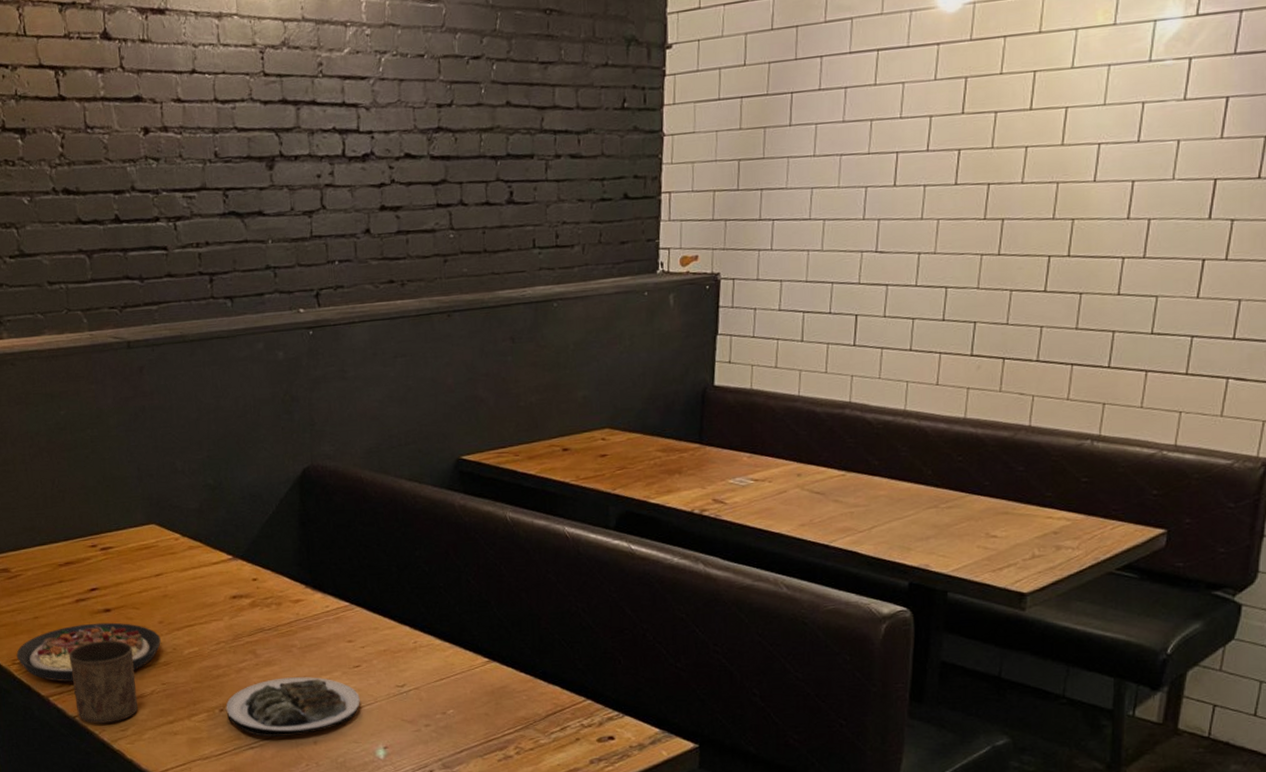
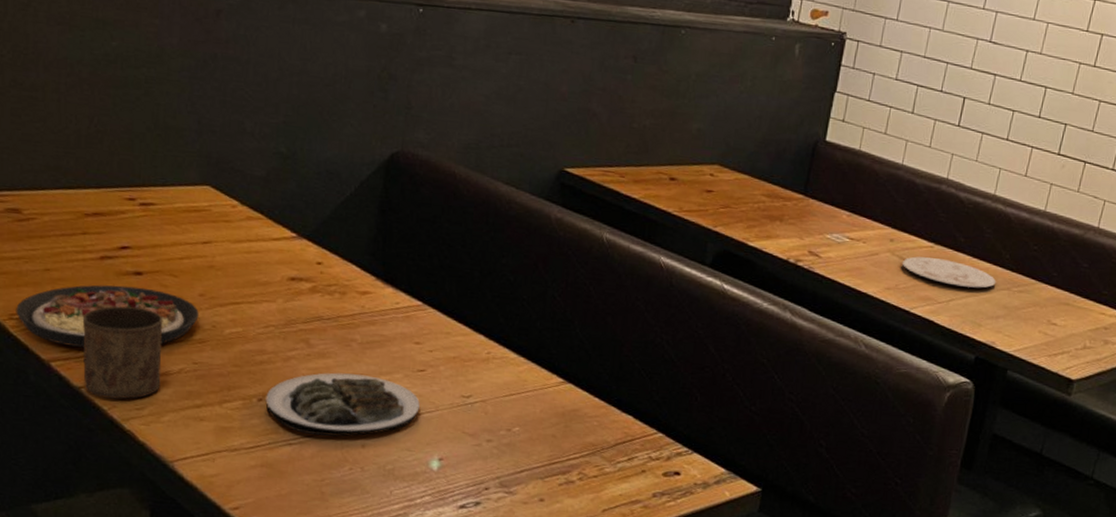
plate: none [813,486,921,512] -> present [901,256,997,288]

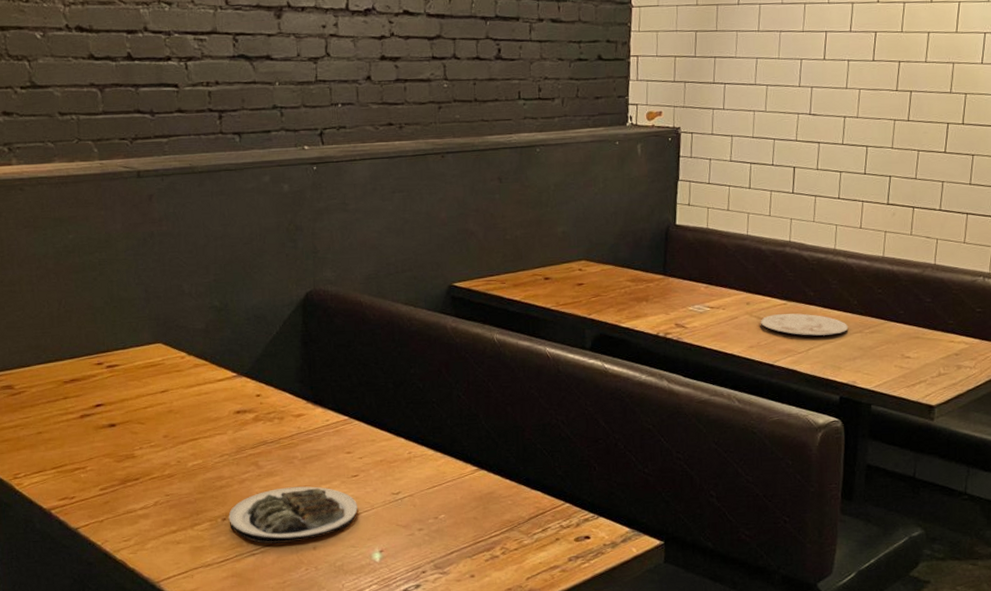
plate: present [16,284,199,348] -> none [18,437,165,495]
cup: present [82,306,164,400] -> none [72,454,142,535]

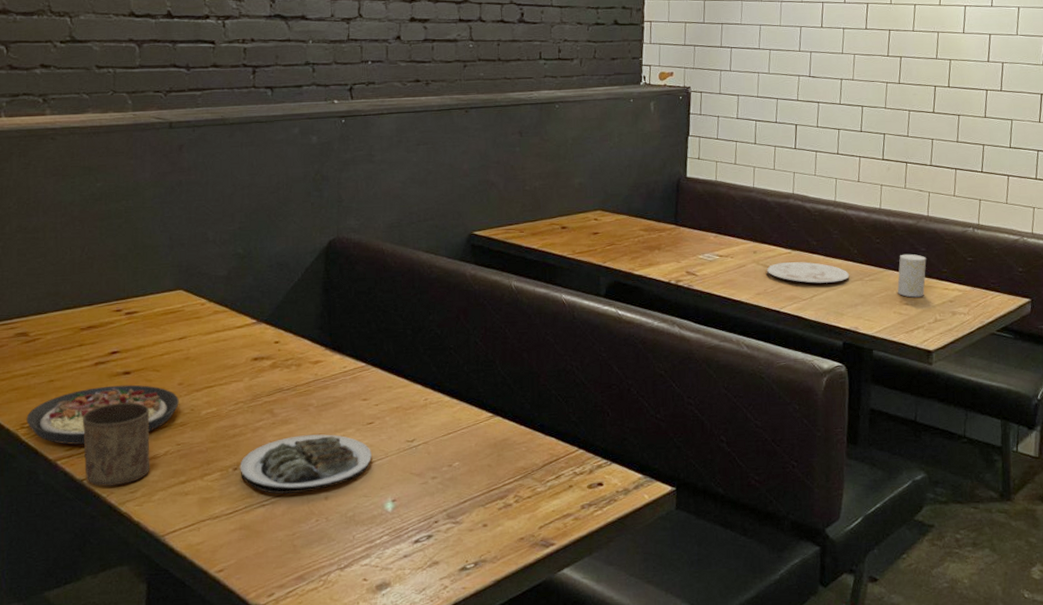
plate: none [18,437,165,495] -> present [26,384,179,445]
cup: none [72,454,142,535] -> present [82,402,150,487]
cup: none [899,304,932,351] -> present [897,253,927,298]

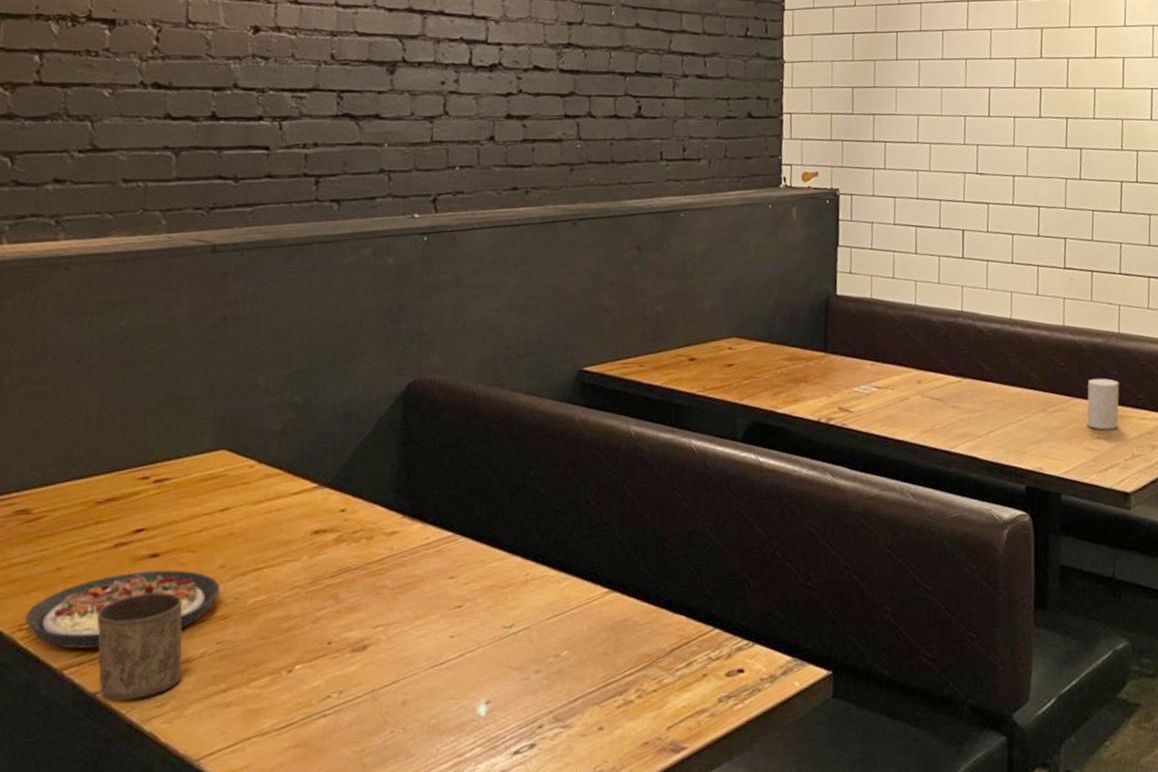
plate: present [240,434,372,494] -> none [295,622,460,701]
plate: present [766,262,850,283] -> none [933,391,1031,417]

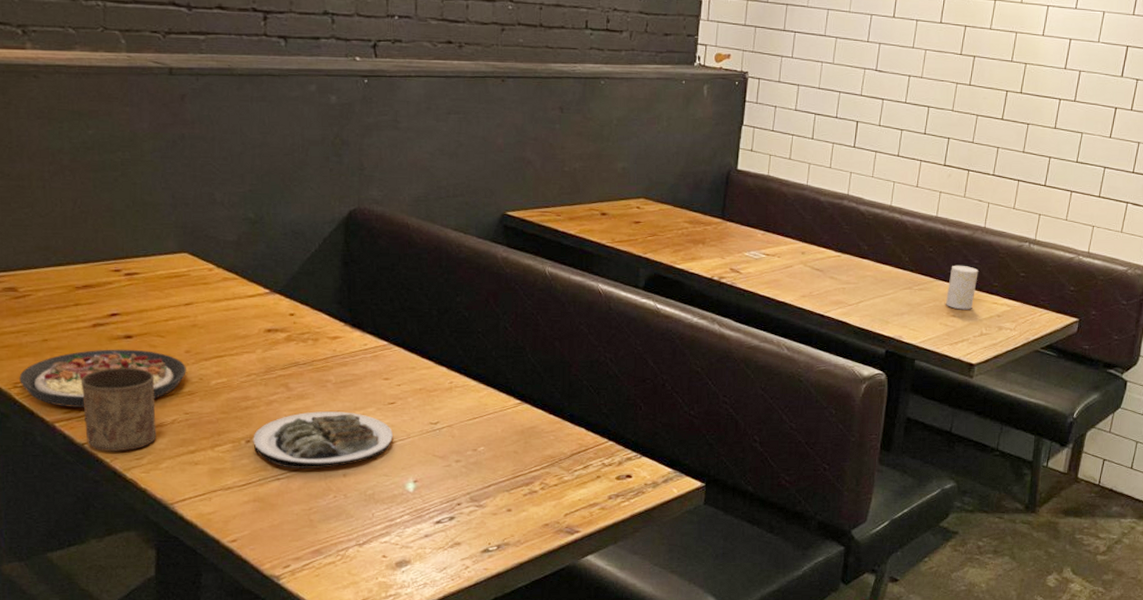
plate: none [295,622,460,701] -> present [253,411,393,468]

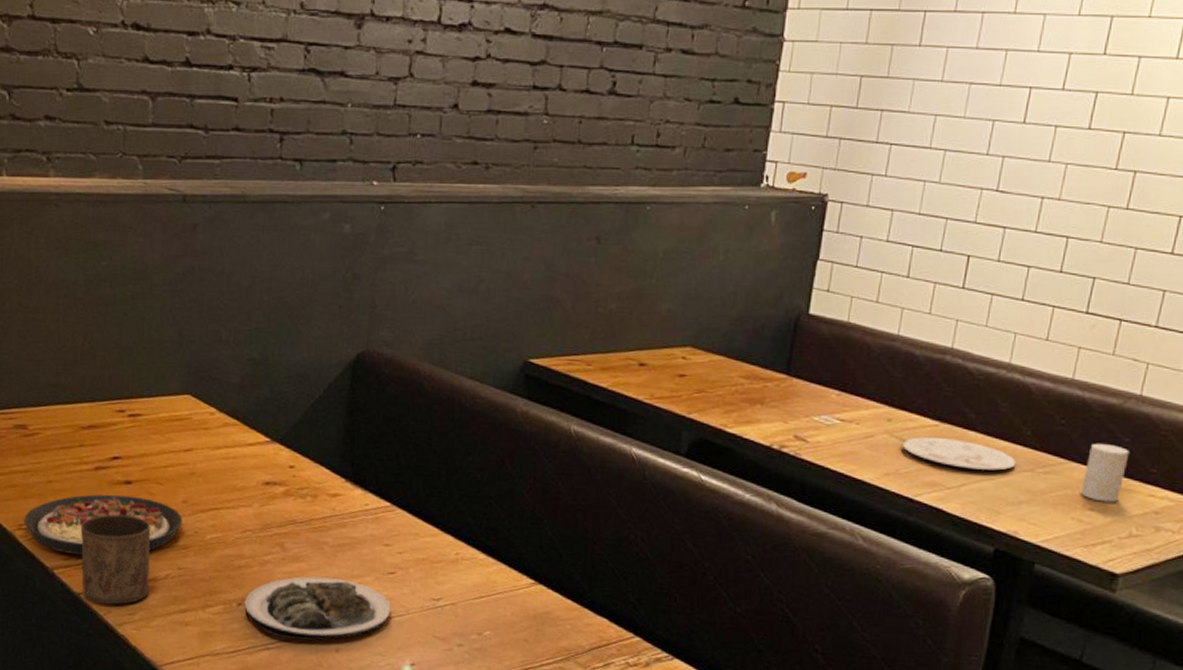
plate: none [814,266,899,289] -> present [902,437,1017,471]

